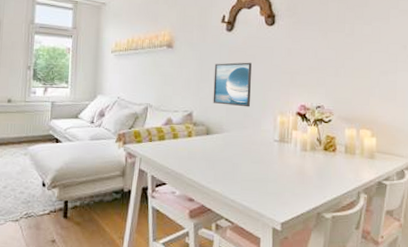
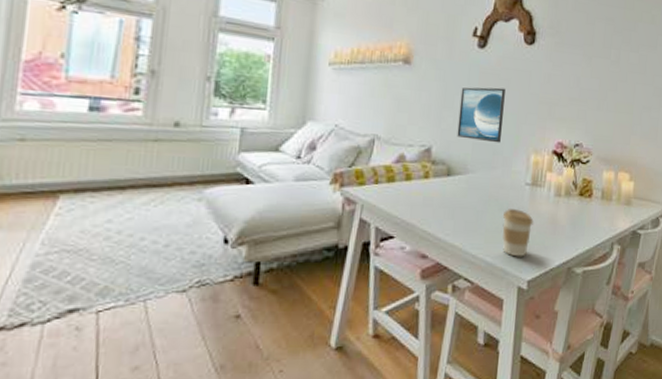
coffee cup: none [255,162,283,203] -> present [502,209,534,257]

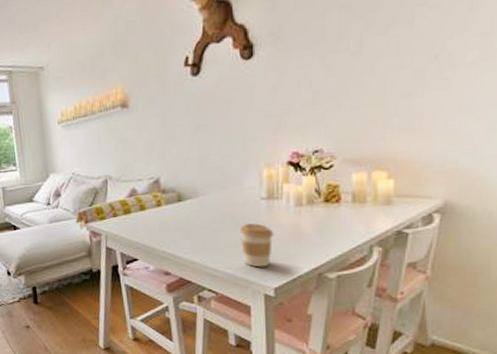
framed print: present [457,87,506,143] -> none [180,110,228,165]

